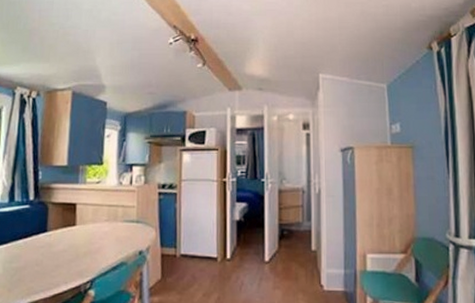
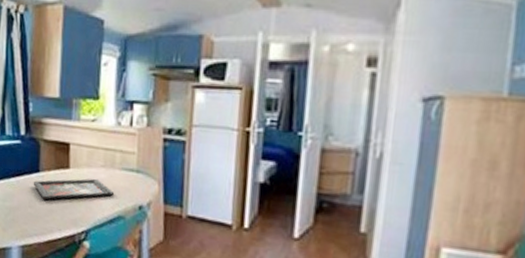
decorative tray: none [40,232,118,257] -> present [33,178,115,200]

